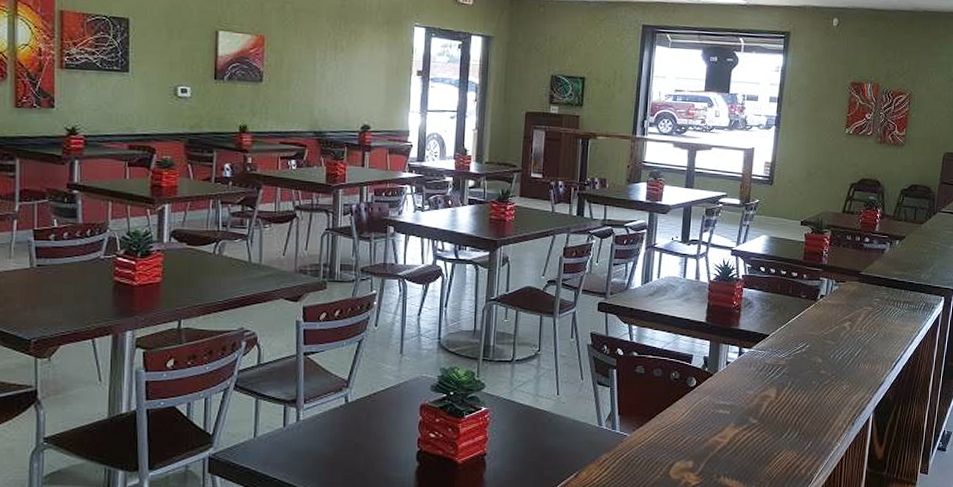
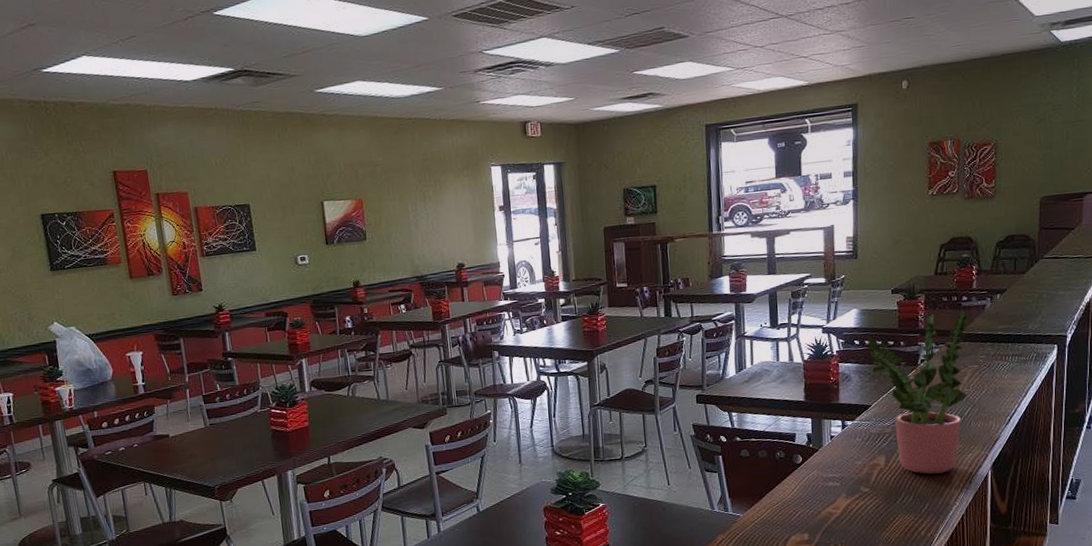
potted plant: none [771,251,869,412] -> present [866,310,969,474]

